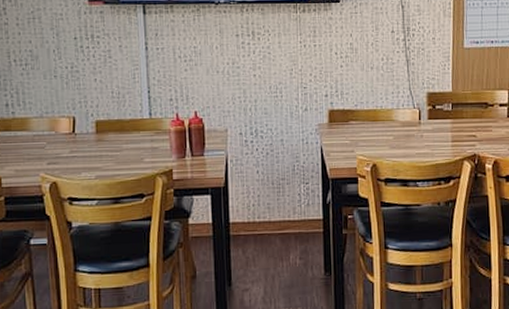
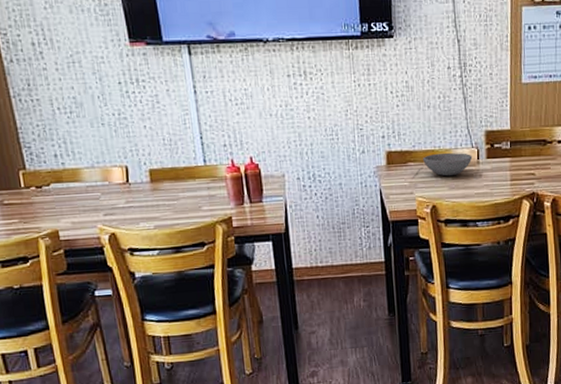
bowl: none [365,112,414,136] -> present [423,152,473,177]

